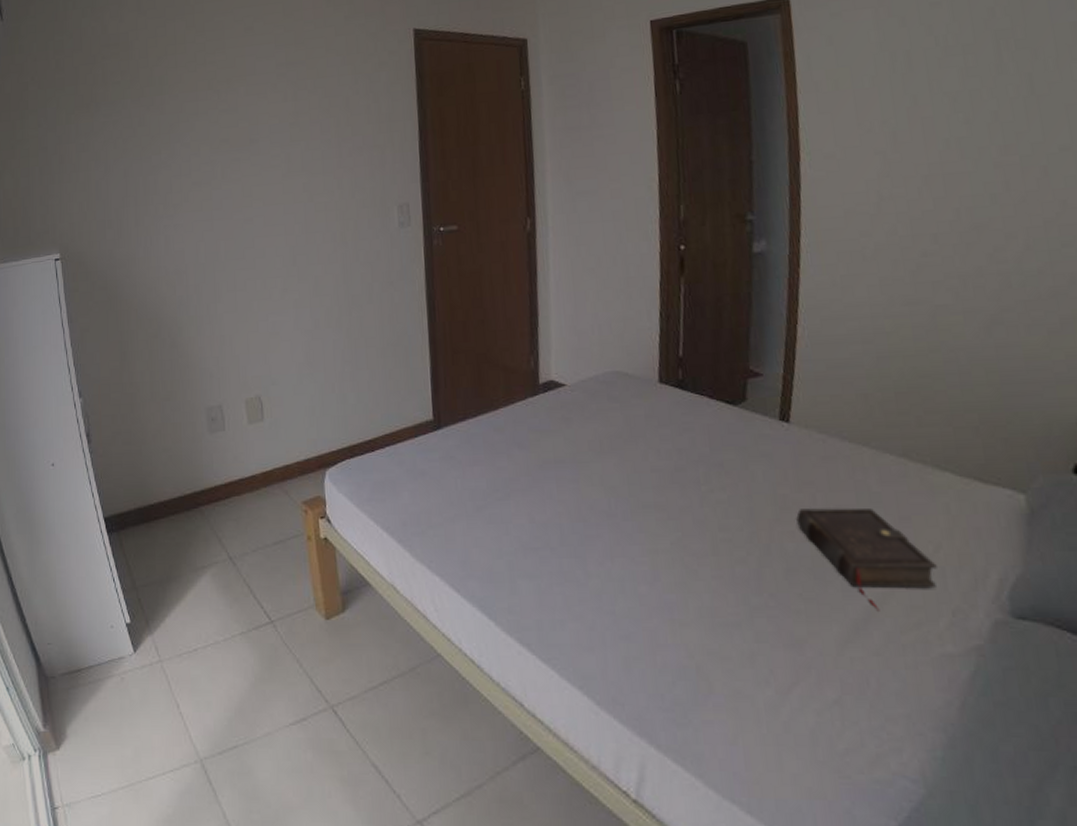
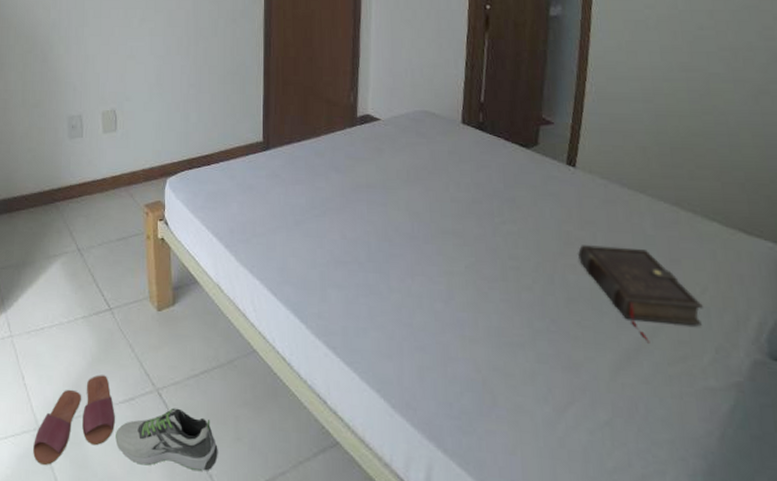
slippers: none [196,696,286,799] -> present [33,375,115,465]
athletic shoe: none [288,725,406,791] -> present [115,407,218,471]

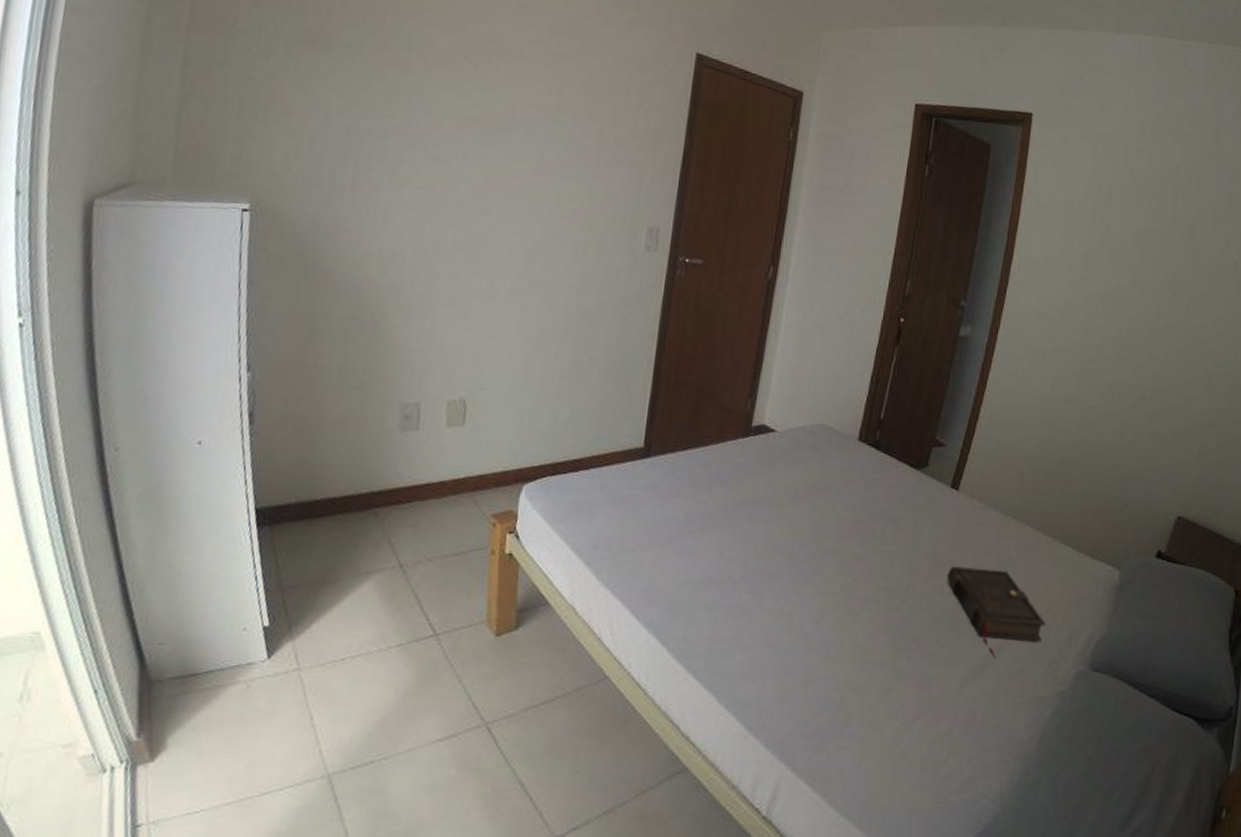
slippers: present [33,375,115,465] -> none [318,710,431,816]
athletic shoe: present [115,407,218,471] -> none [428,742,553,808]

